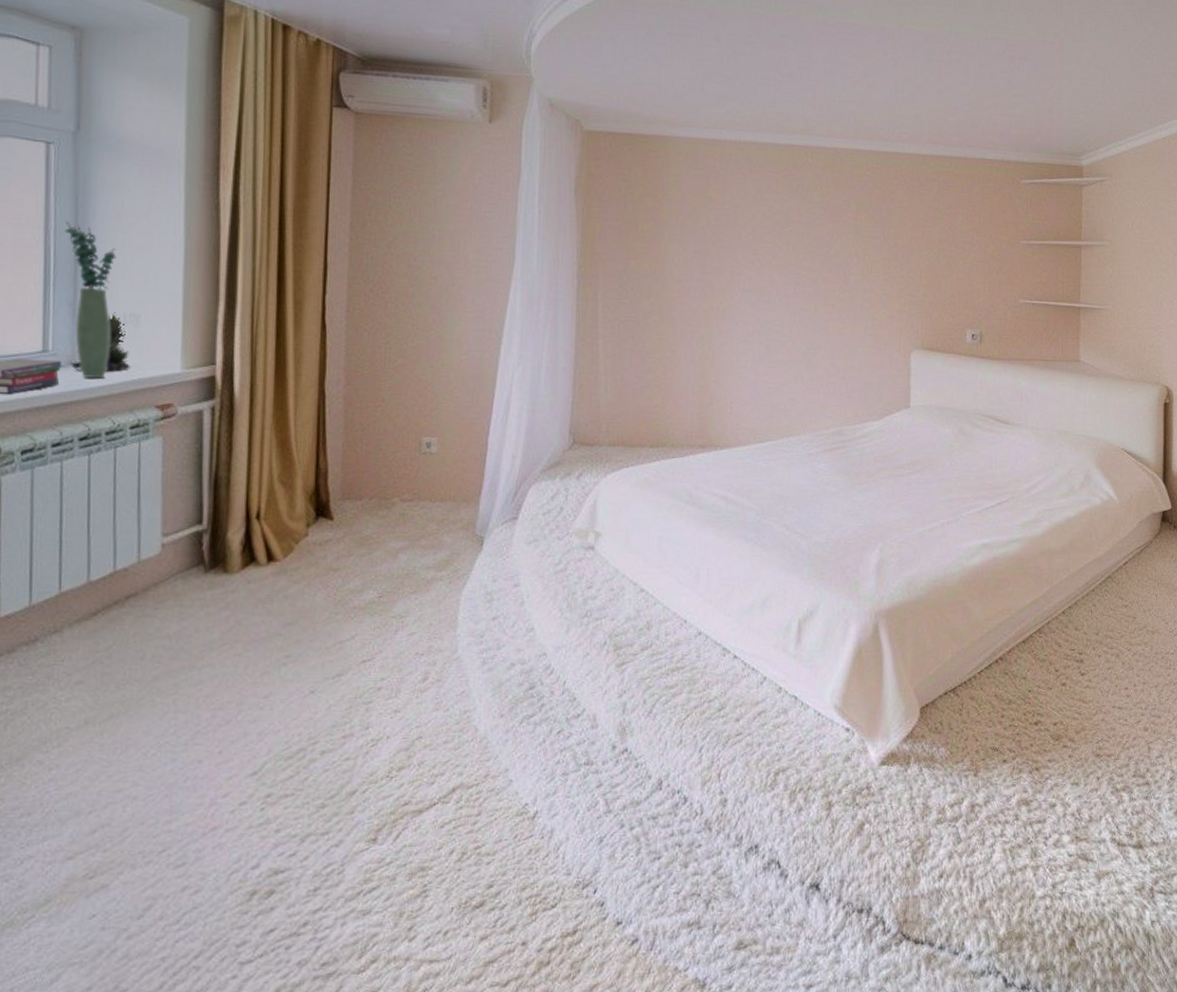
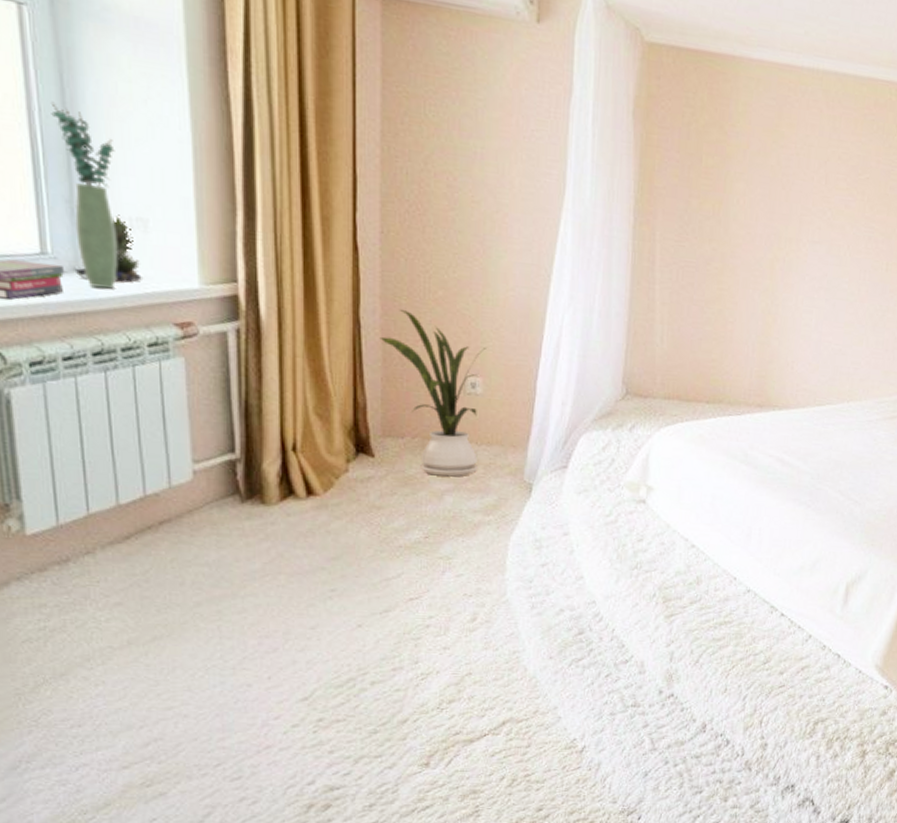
house plant: none [342,379,441,535] -> present [380,310,486,477]

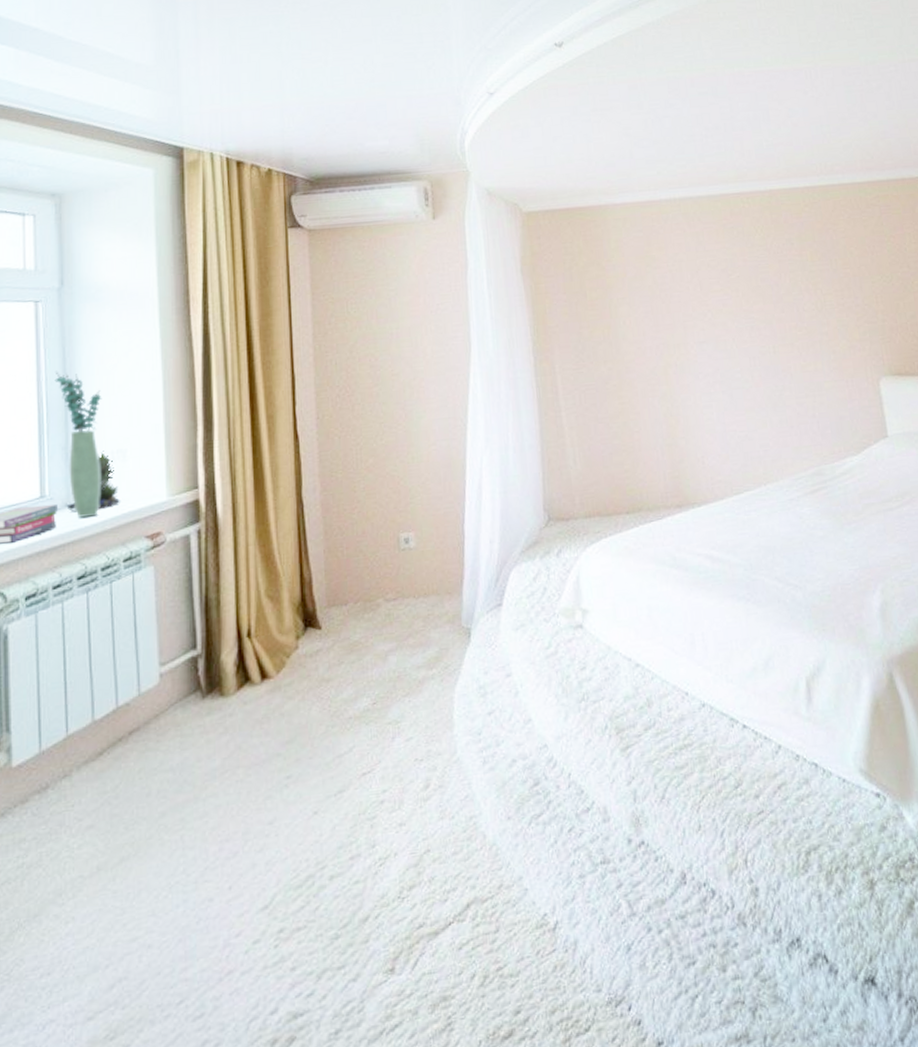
house plant: present [380,310,486,477] -> none [320,483,418,638]

